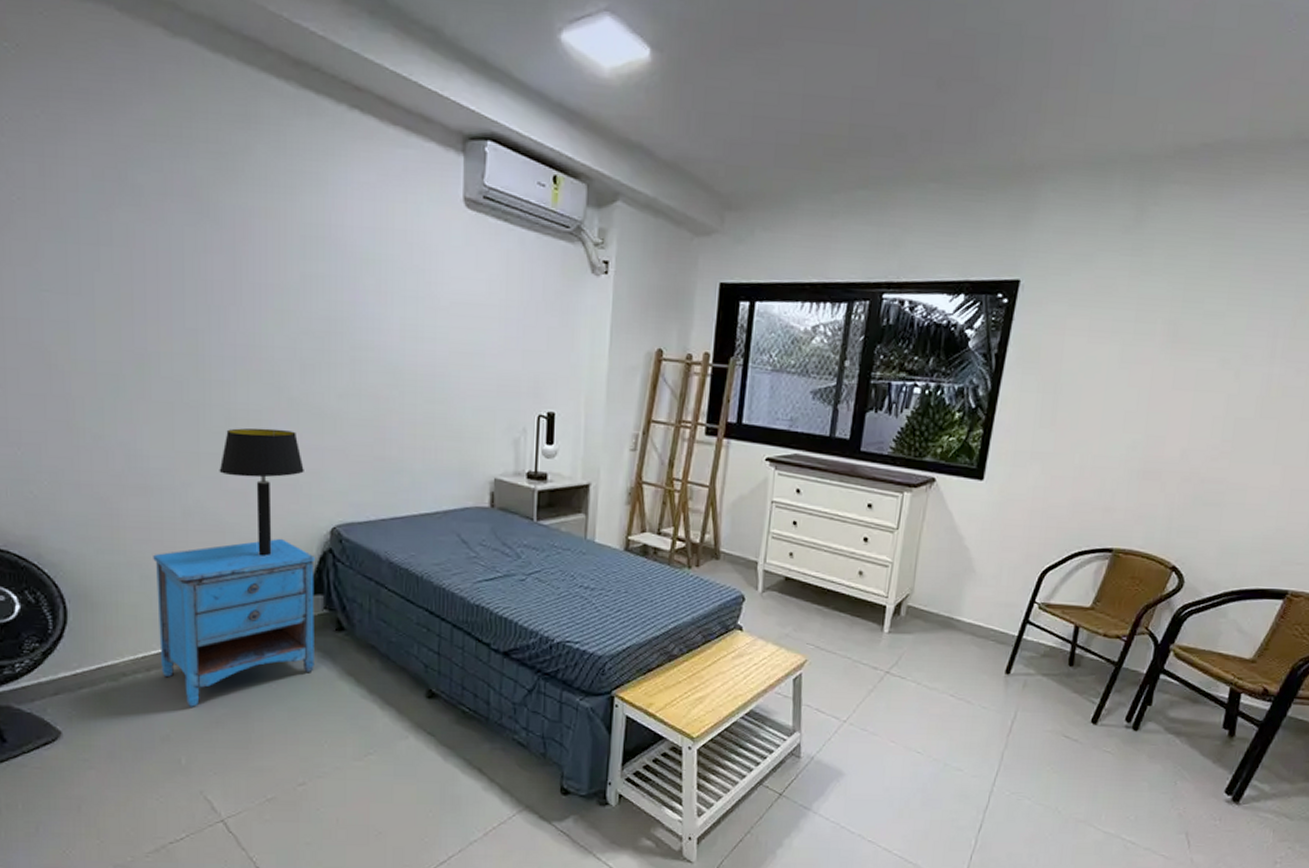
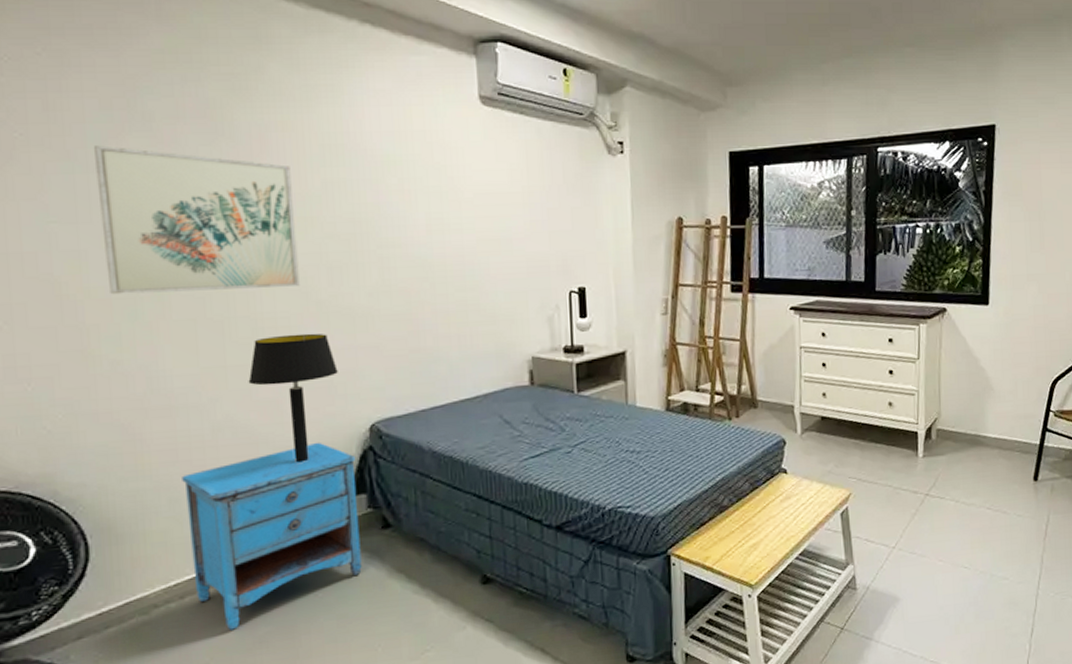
wall art: none [84,216,273,381] -> present [93,145,300,295]

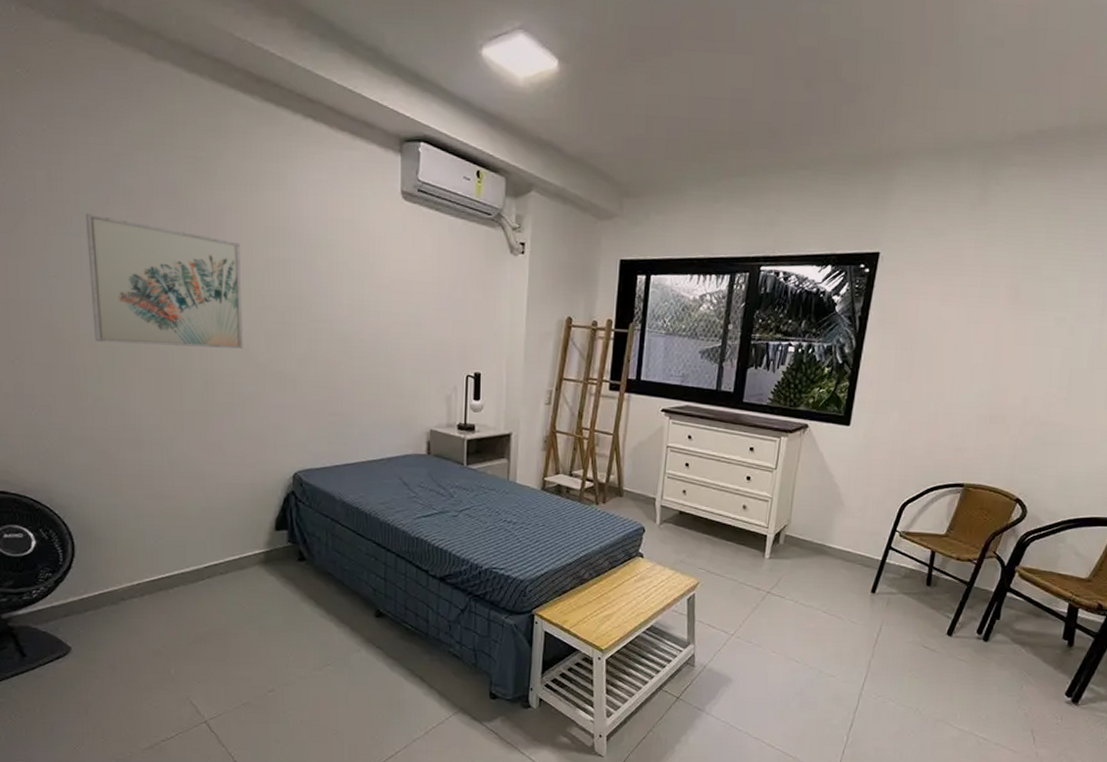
nightstand: present [182,442,362,630] -> none [145,482,281,626]
table lamp: present [248,333,338,463] -> none [199,389,270,498]

